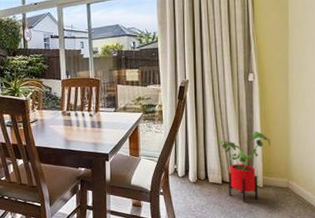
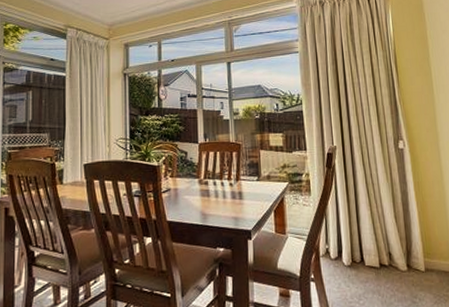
house plant: present [219,131,271,203] -> none [373,204,429,291]

